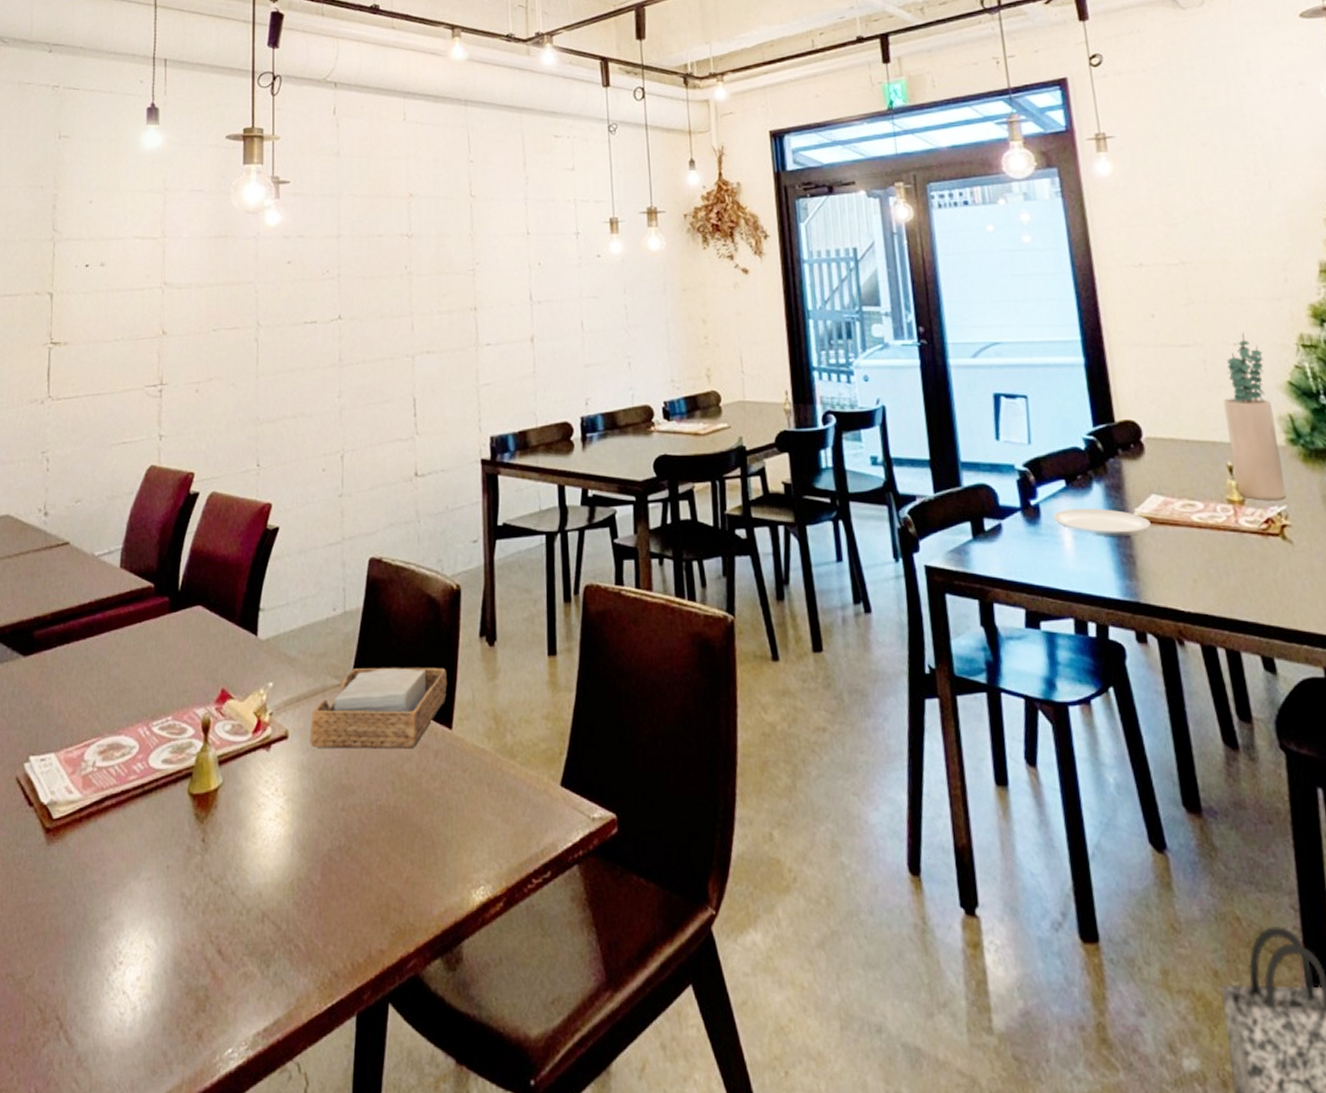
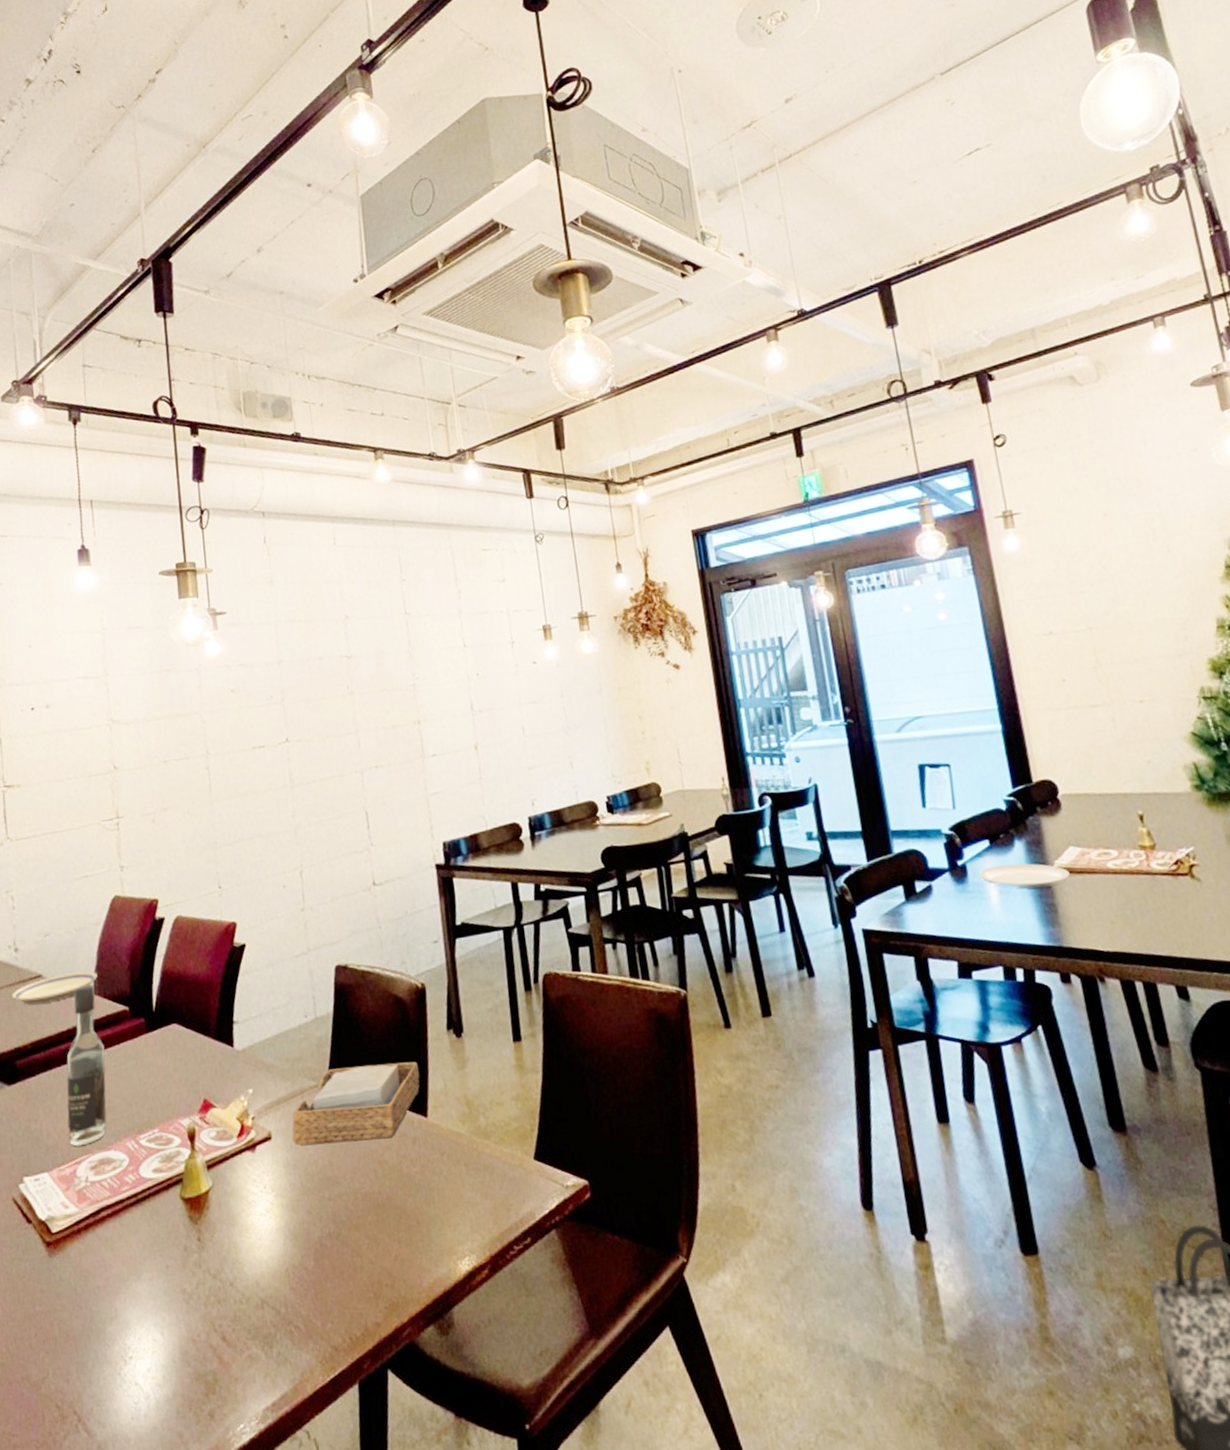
plate: none [37,542,125,573] -> present [12,971,98,1005]
bottle: none [79,557,125,728] -> present [66,985,107,1146]
vase: present [1223,332,1287,501] -> none [1132,690,1193,845]

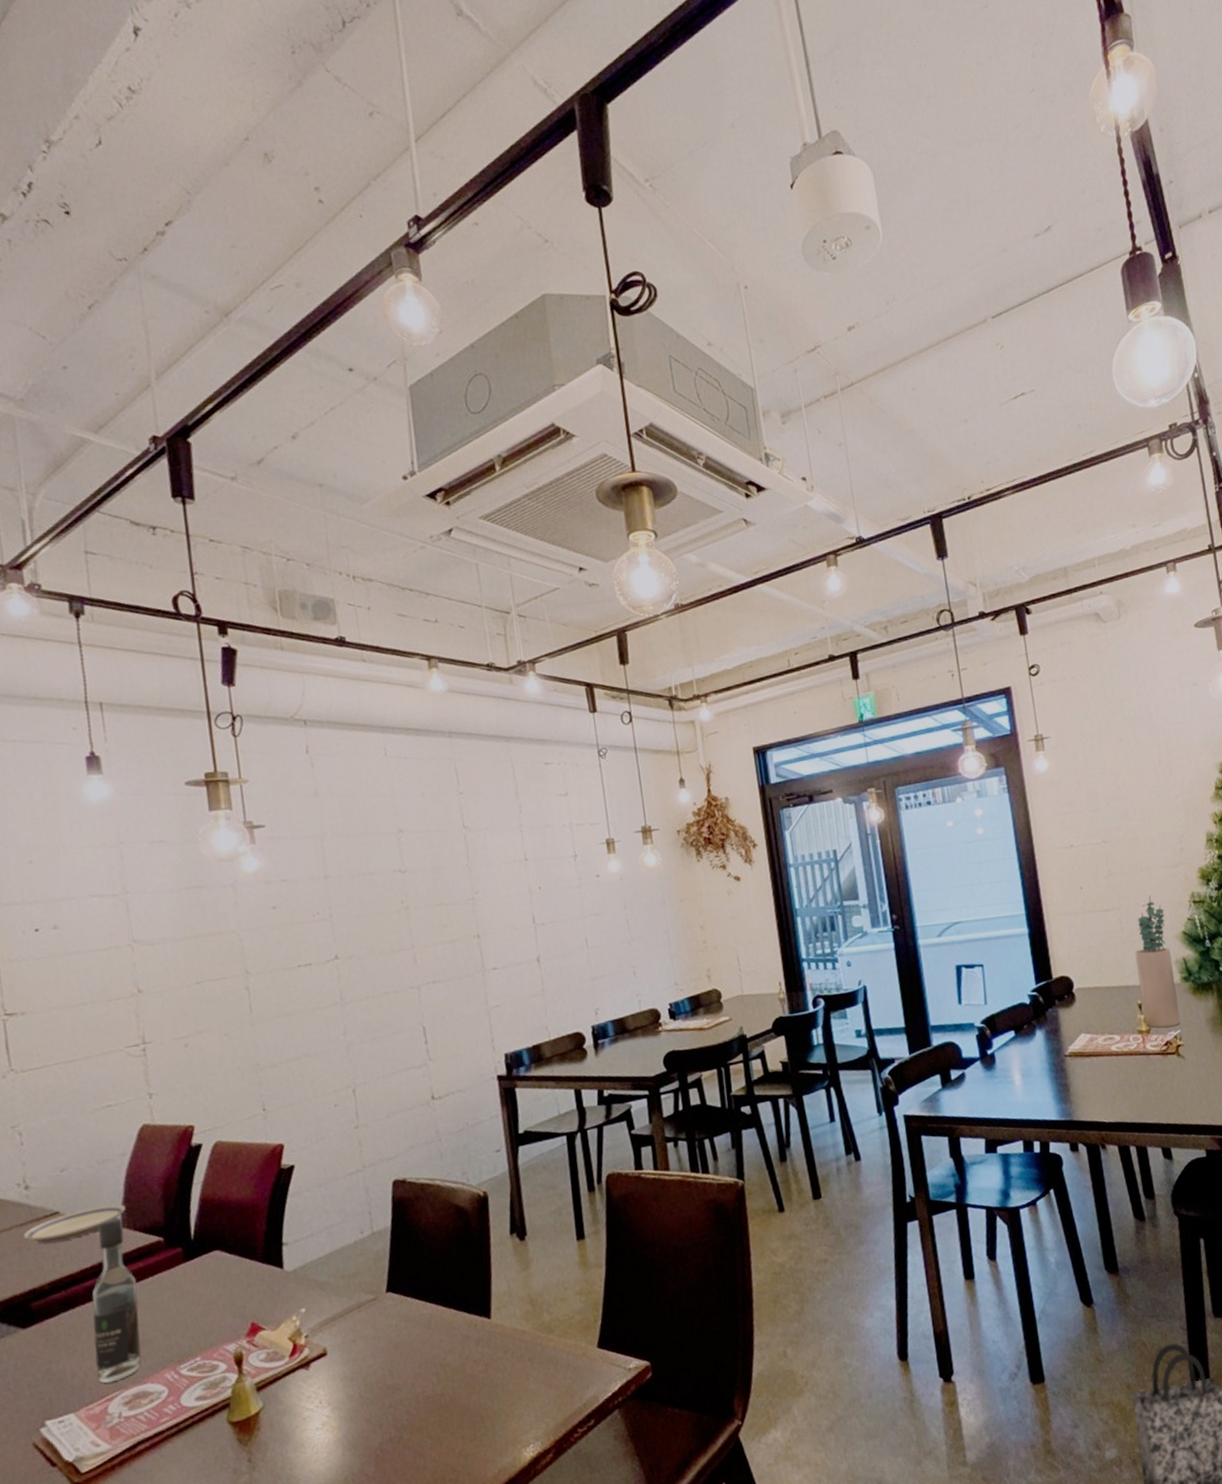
napkin holder: present [292,1061,420,1145] -> none [349,1267,483,1358]
plate: present [979,863,1070,889] -> none [1005,1049,1081,1073]
vase: none [1132,690,1193,845] -> present [1135,895,1181,1029]

